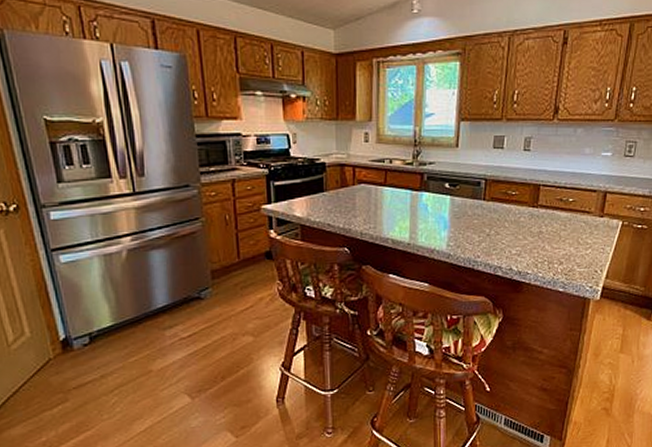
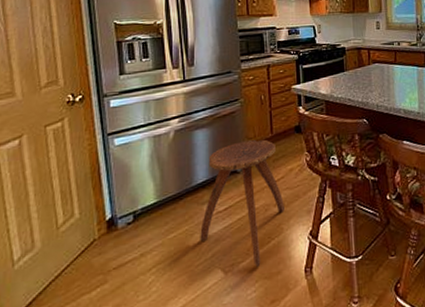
stool: none [163,264,254,394] -> present [200,139,284,267]

